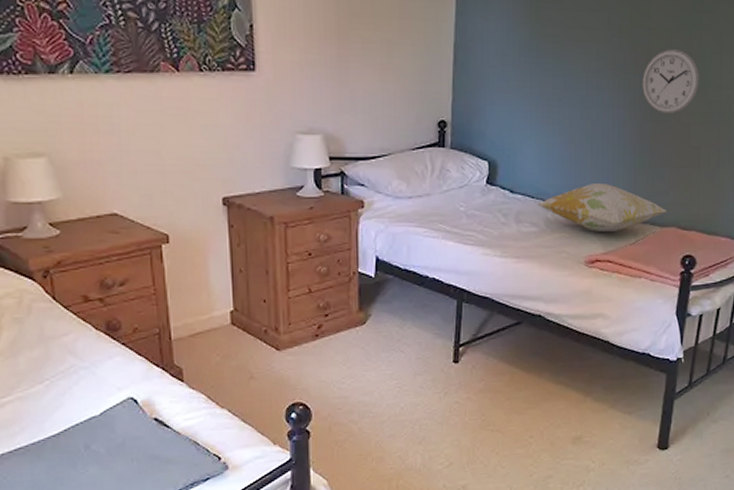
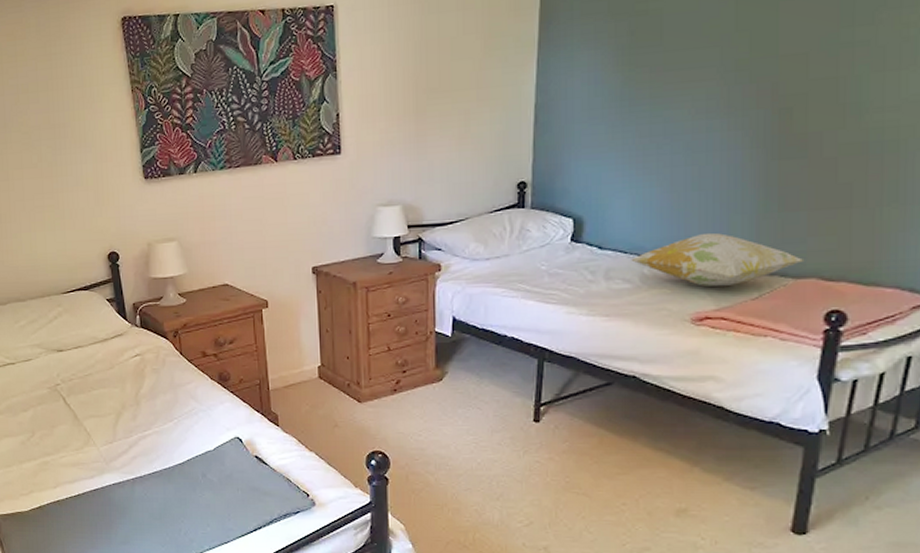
wall clock: present [642,49,699,114] -> none [767,74,850,150]

